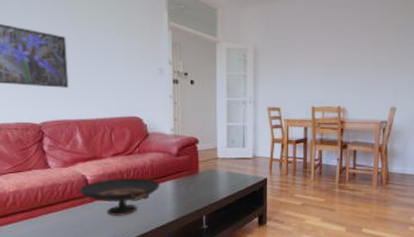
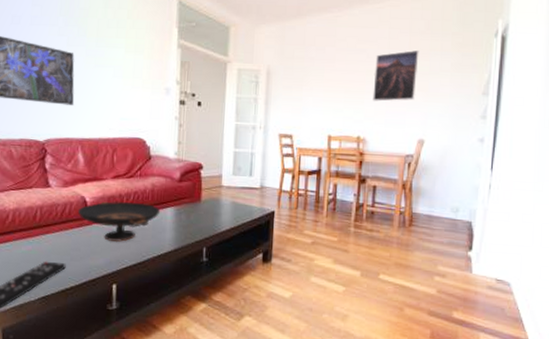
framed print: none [350,28,389,75] -> present [372,50,419,102]

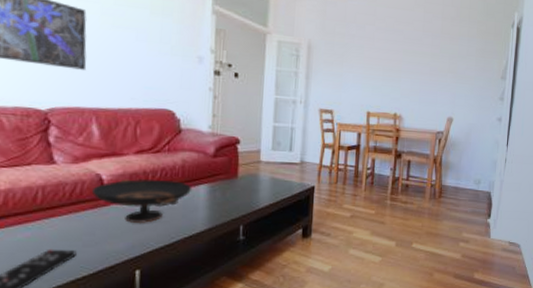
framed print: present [372,50,419,102] -> none [408,34,450,81]

